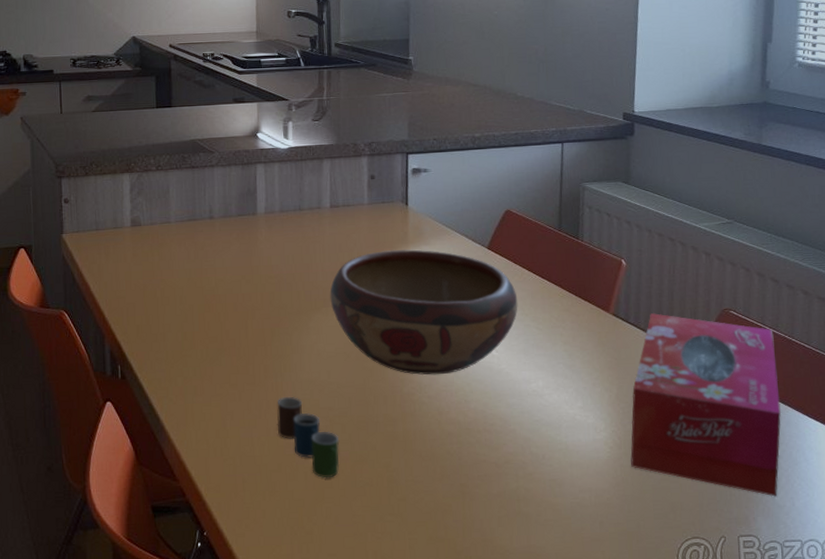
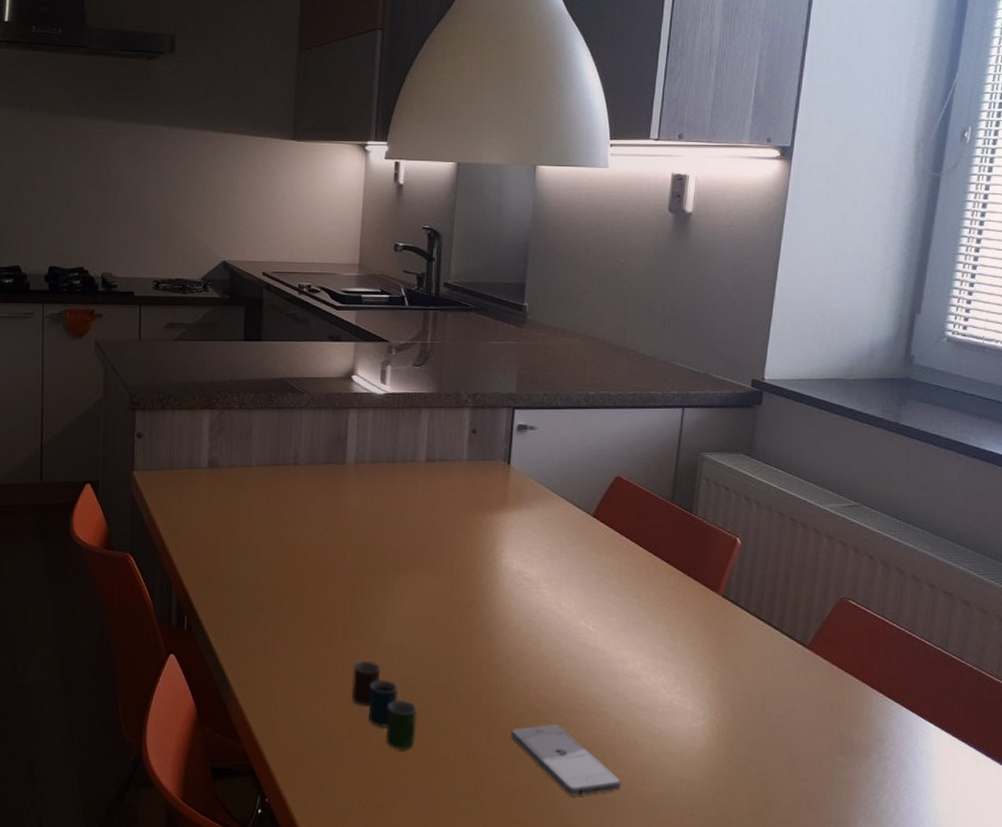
decorative bowl: present [330,249,518,375] -> none [418,511,621,648]
smartphone: none [427,445,534,513] -> present [511,725,621,797]
tissue box: present [630,313,782,497] -> none [728,597,894,800]

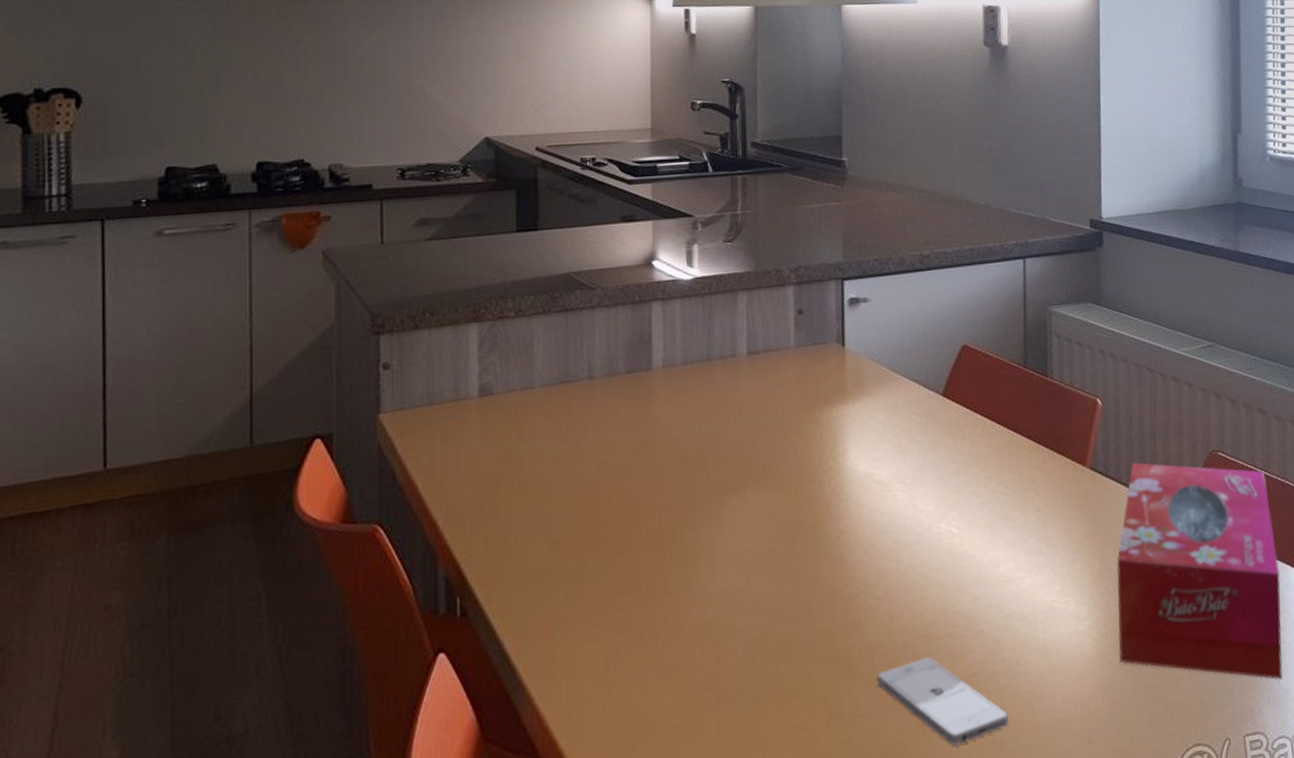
cup: present [351,660,418,750] -> none [679,617,764,728]
tissue box: none [728,597,894,800] -> present [1117,462,1283,680]

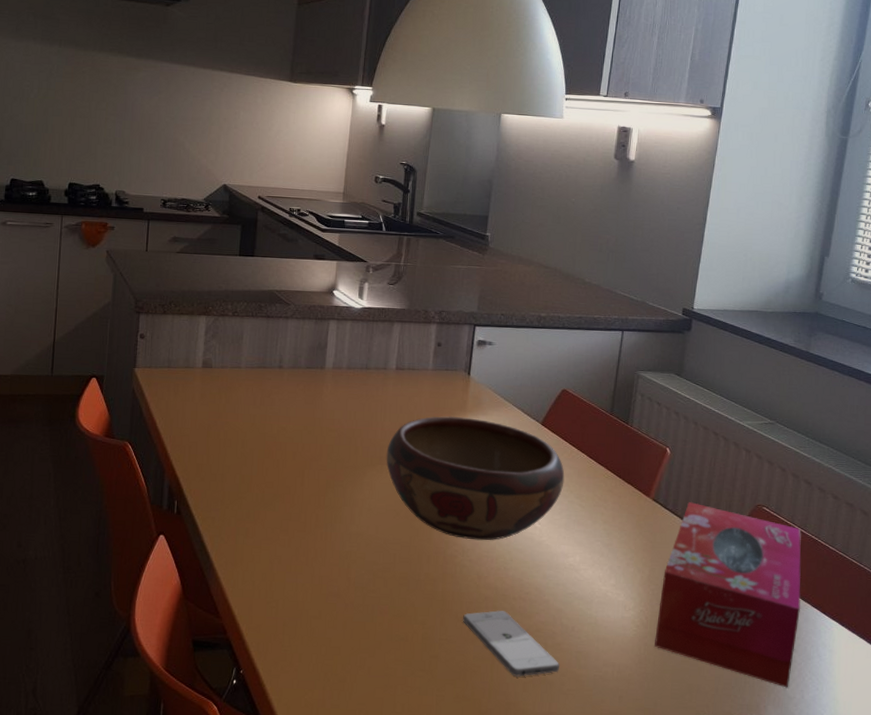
decorative bowl: none [748,403,981,569] -> present [386,416,565,541]

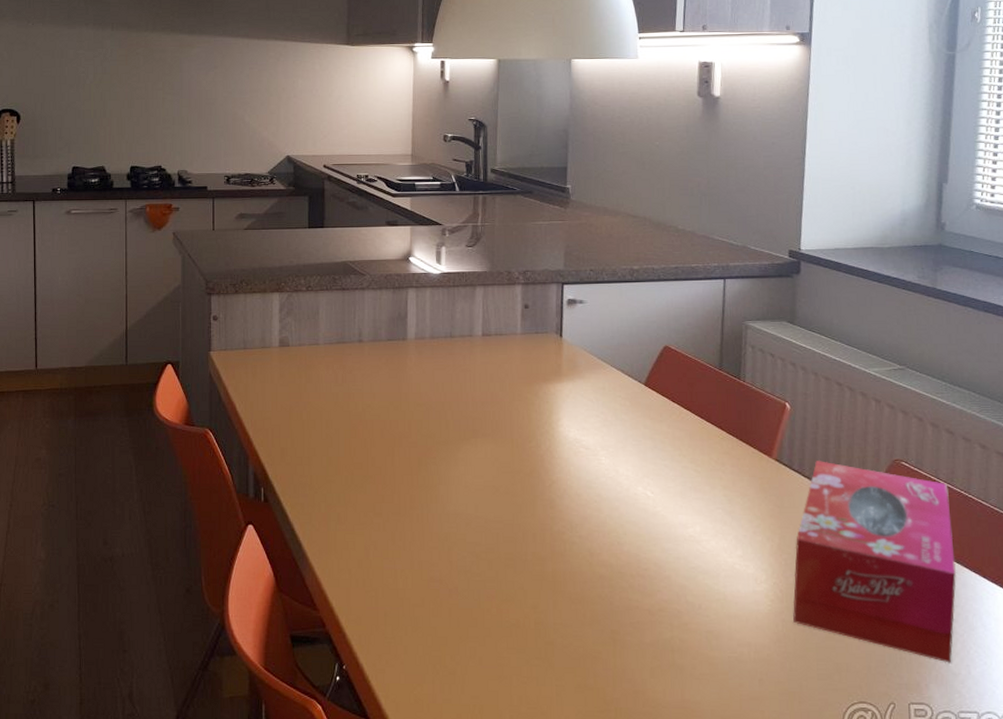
decorative bowl: present [386,416,565,541] -> none [479,381,676,514]
smartphone: present [463,610,559,678] -> none [577,590,689,663]

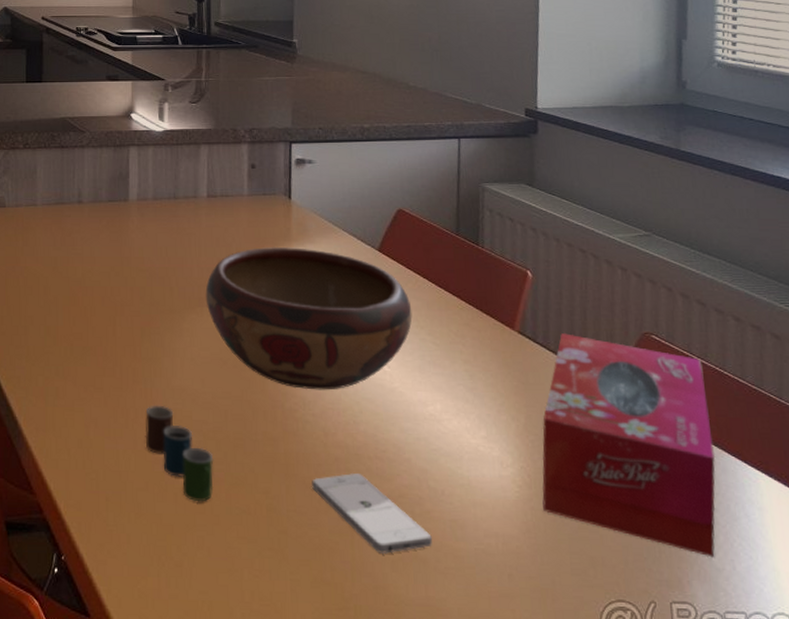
cup: none [421,528,486,617] -> present [145,405,214,502]
decorative bowl: none [479,381,676,514] -> present [205,246,413,390]
smartphone: none [577,590,689,663] -> present [312,473,432,555]

